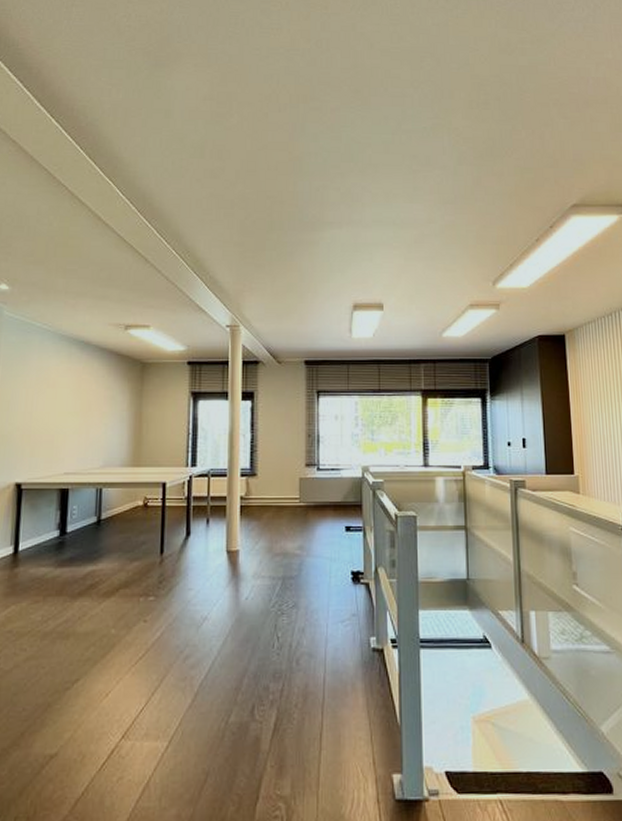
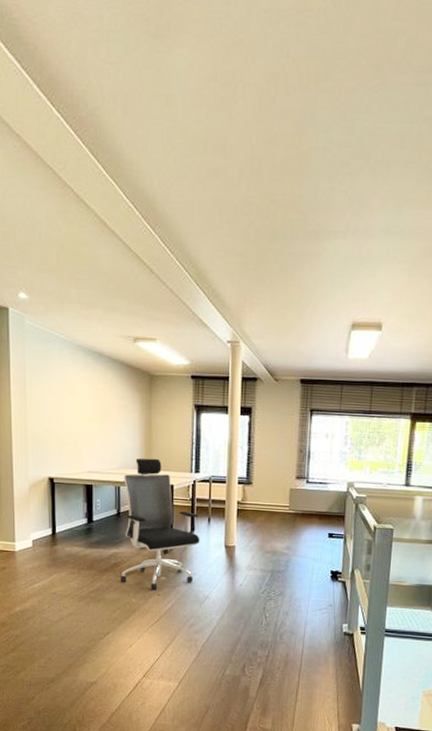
office chair: none [97,453,197,616] -> present [120,458,200,590]

